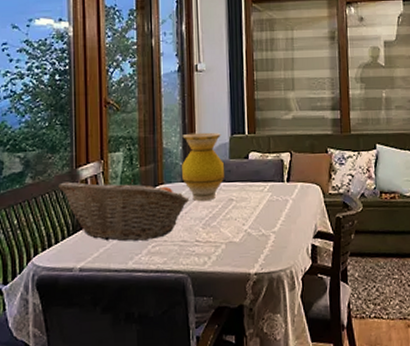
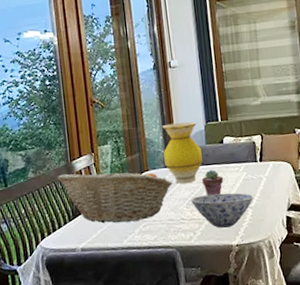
bowl: none [208,214,278,254] -> present [191,193,254,229]
potted succulent: none [222,187,246,217] -> present [202,169,224,196]

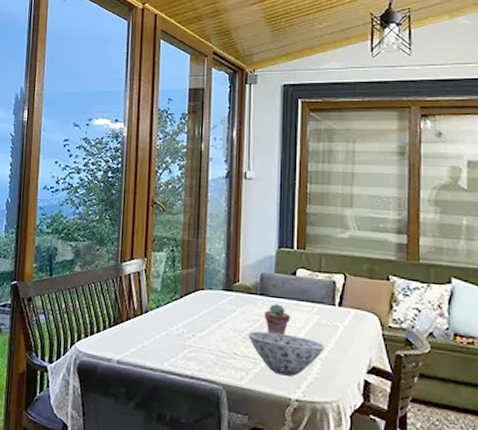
fruit basket: present [57,168,173,224] -> none [104,274,230,344]
vase: present [162,121,203,184] -> none [224,241,268,314]

